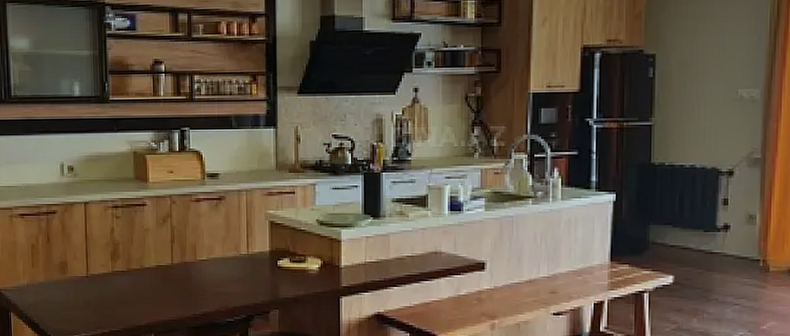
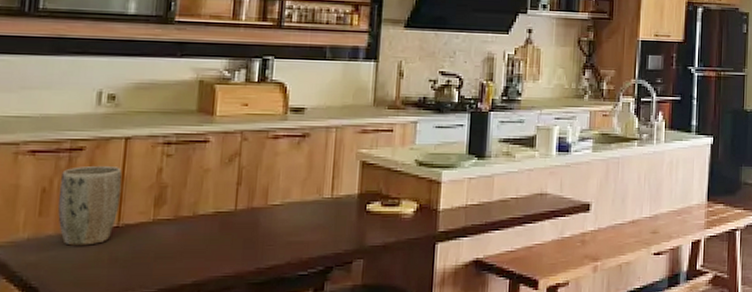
plant pot: none [43,226,87,291] -> present [57,165,123,246]

